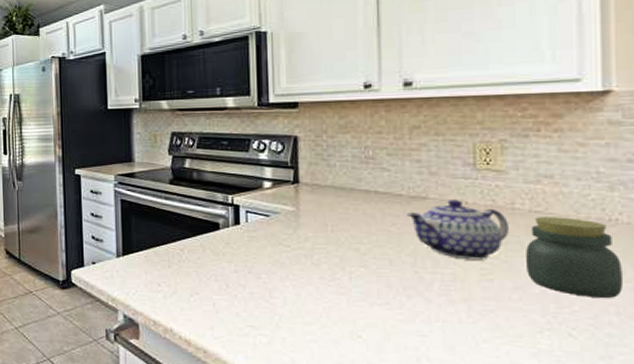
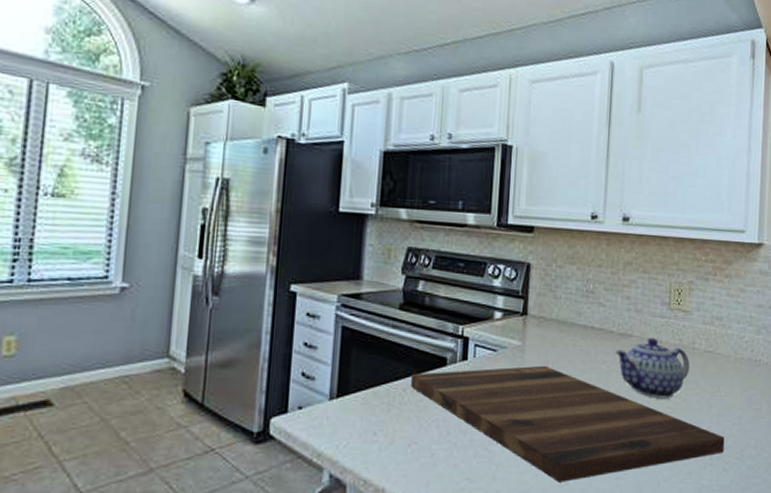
cutting board: none [186,228,568,335] -> present [410,365,725,482]
jar: present [526,217,624,299] -> none [699,357,761,434]

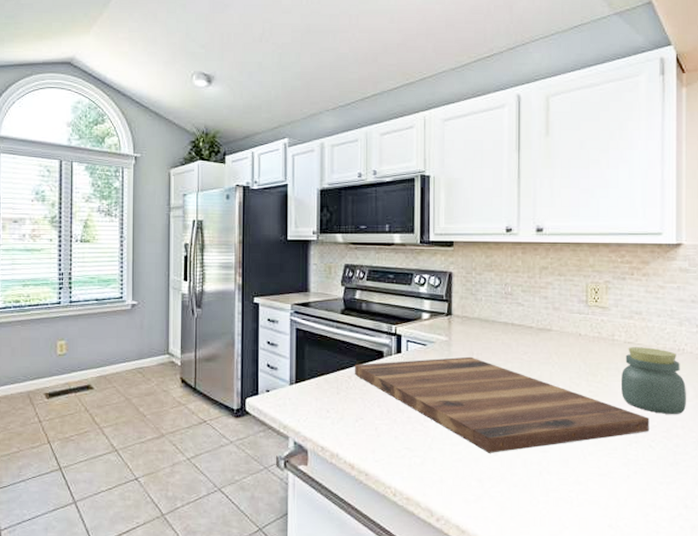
teapot: present [615,338,689,399] -> none [535,332,609,384]
jar: none [699,357,761,434] -> present [621,347,687,415]

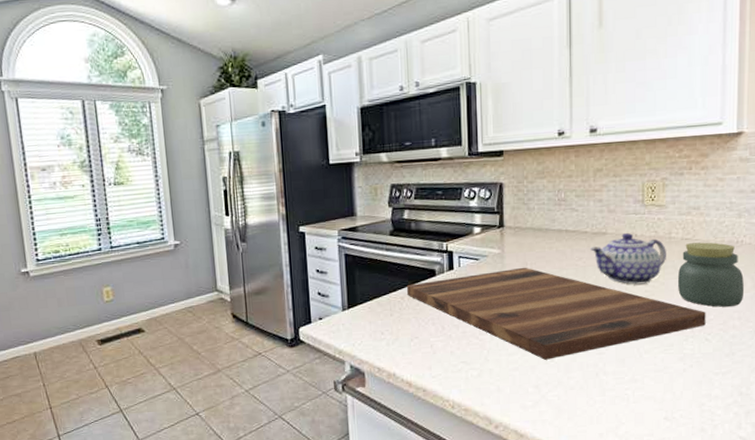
teapot: none [535,332,609,384] -> present [590,233,666,285]

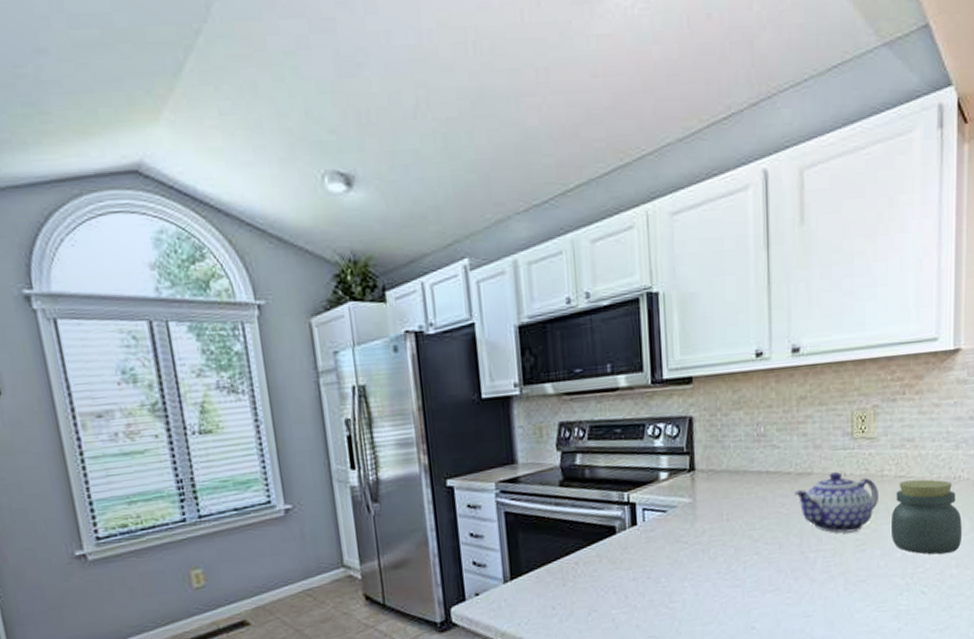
cutting board: present [406,267,706,360] -> none [581,518,922,628]

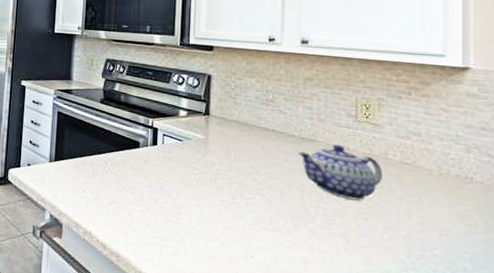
jar: present [892,479,963,554] -> none [396,168,477,247]

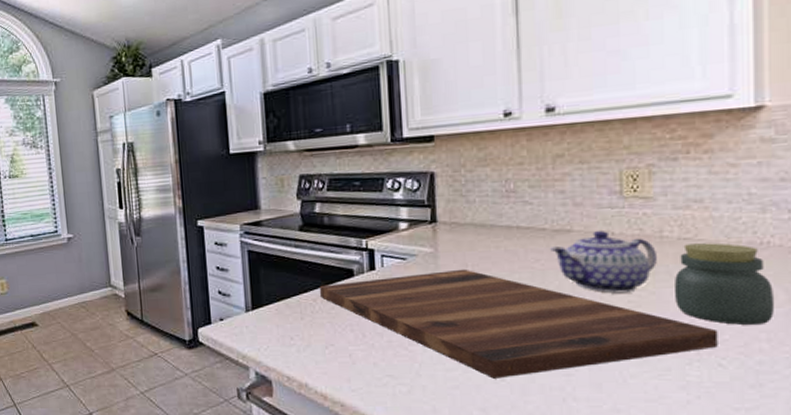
cutting board: none [110,150,430,261] -> present [319,269,718,379]
jar: none [396,168,477,247] -> present [675,243,775,326]

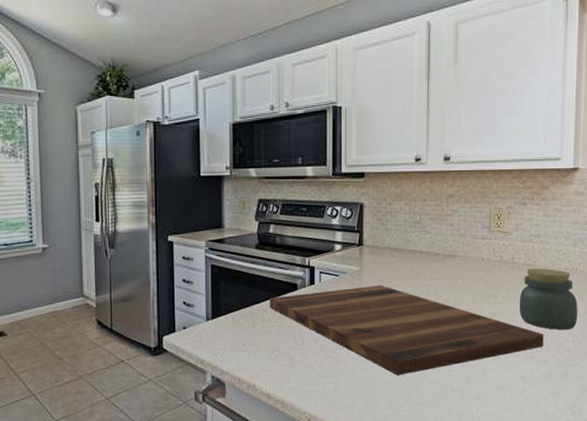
teapot: present [550,231,657,293] -> none [442,257,510,306]

